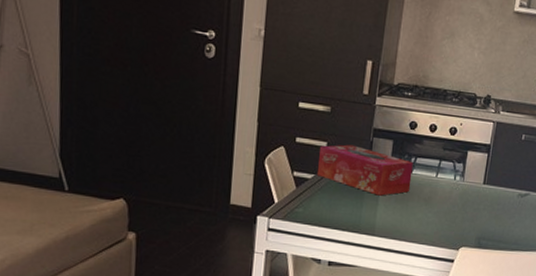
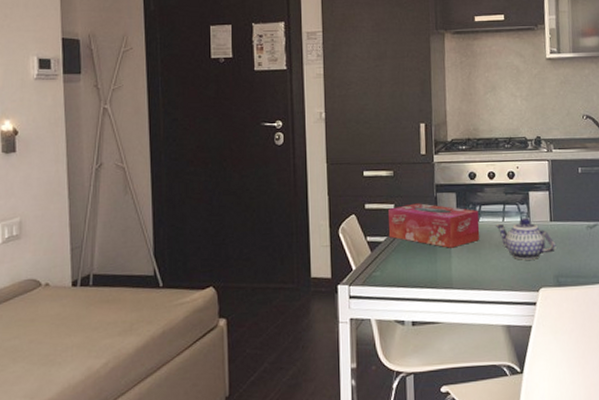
teapot: none [427,176,485,219] -> present [495,218,557,260]

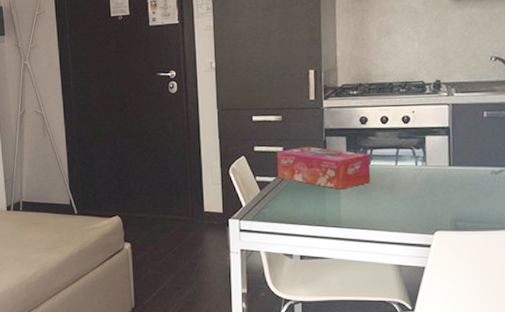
teapot: present [495,218,557,260] -> none [387,162,455,203]

